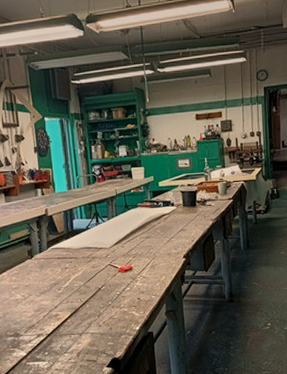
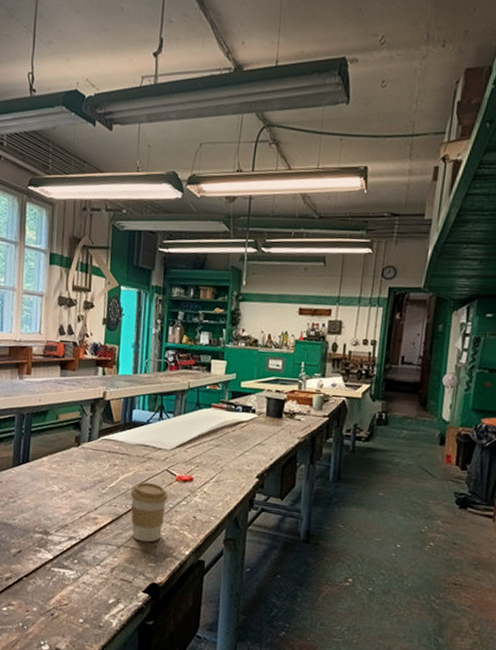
coffee cup: none [82,277,115,327] -> present [130,482,169,543]

